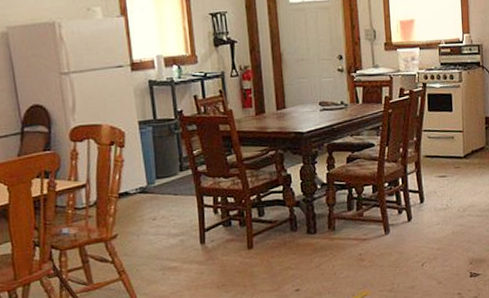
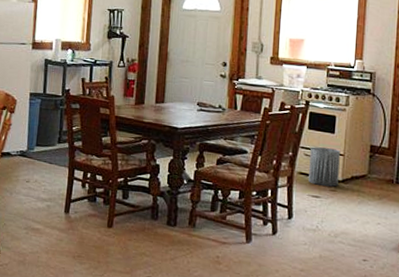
trash can: none [432,126,461,165] -> present [308,147,340,187]

